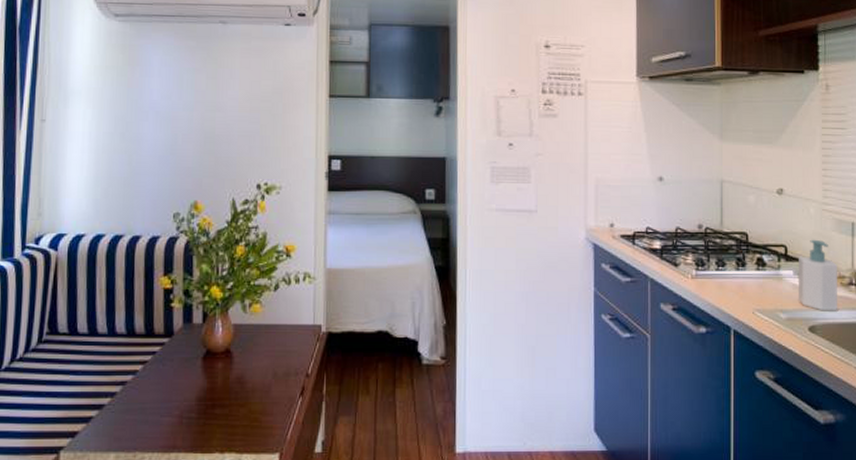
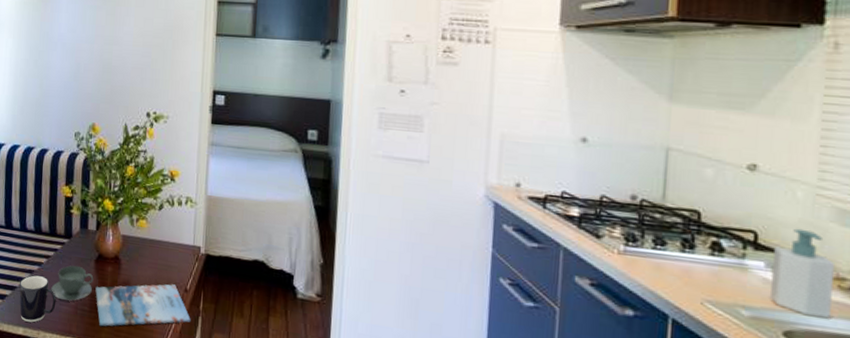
mug: none [108,385,156,444] -> present [19,275,56,323]
teacup: none [149,367,201,410] -> present [51,265,94,301]
magazine: none [204,371,314,433] -> present [95,284,191,327]

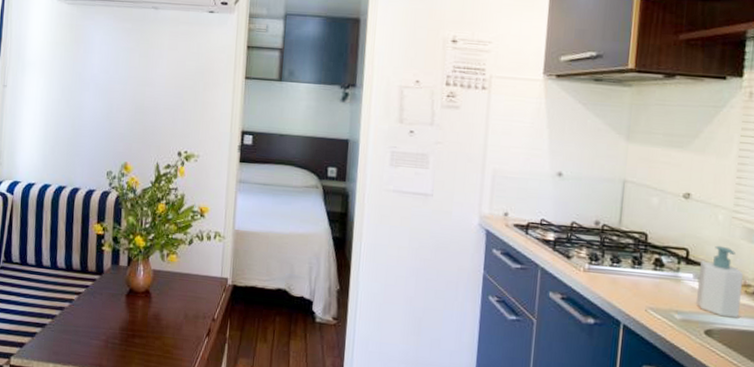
mug: present [19,275,56,323] -> none [49,311,87,358]
teacup: present [51,265,94,301] -> none [82,300,125,335]
magazine: present [95,284,191,327] -> none [126,314,218,358]

